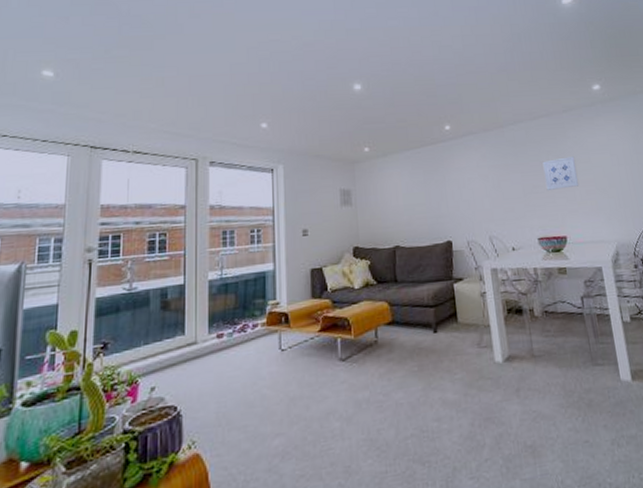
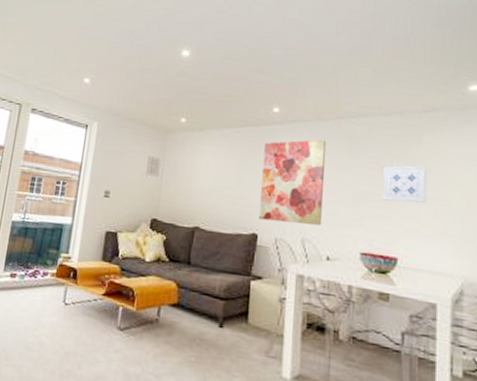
wall art: none [443,147,503,228] -> present [259,139,326,225]

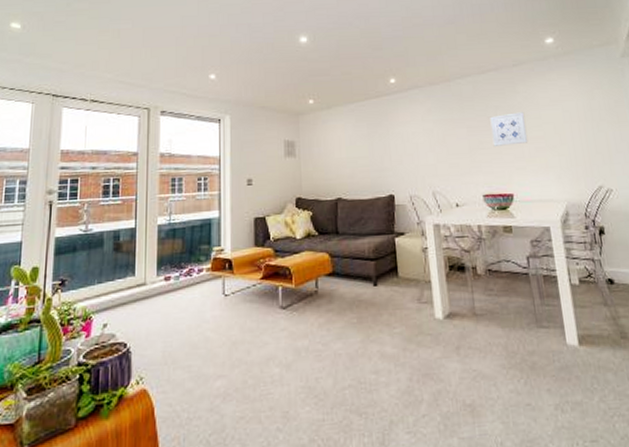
wall art: present [259,139,326,225] -> none [388,101,447,182]

